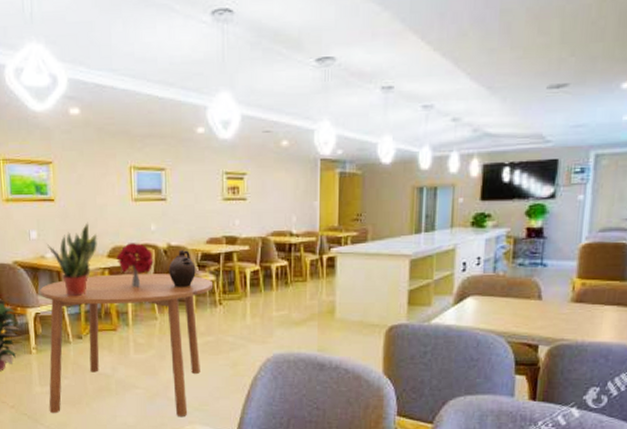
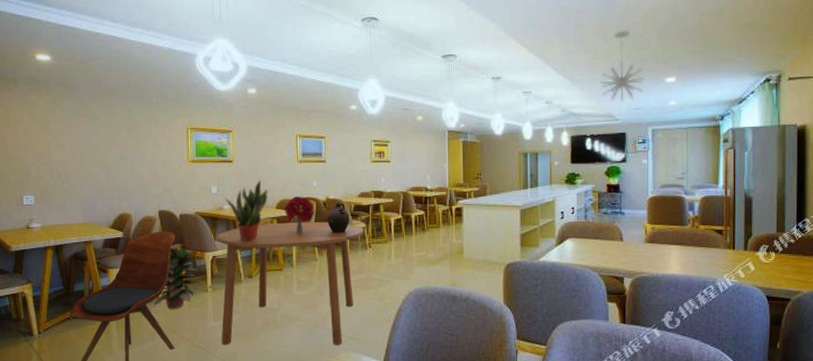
pendant light: none [530,16,592,117] -> present [601,30,644,102]

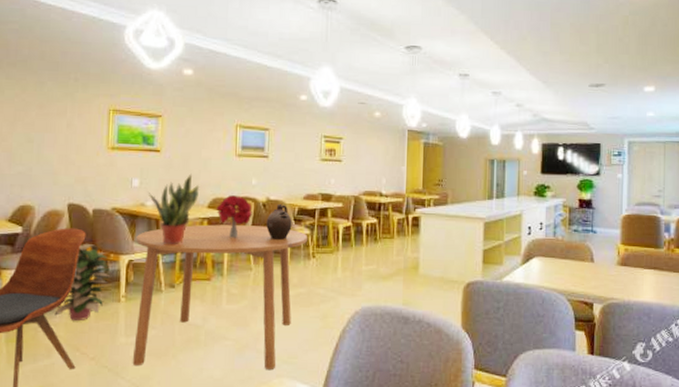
pendant light: present [601,30,644,102] -> none [576,32,622,110]

